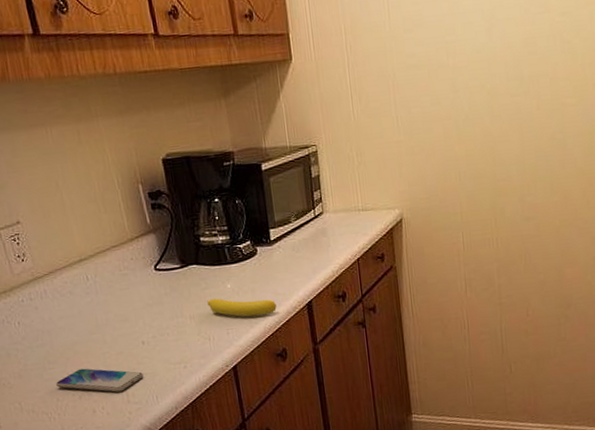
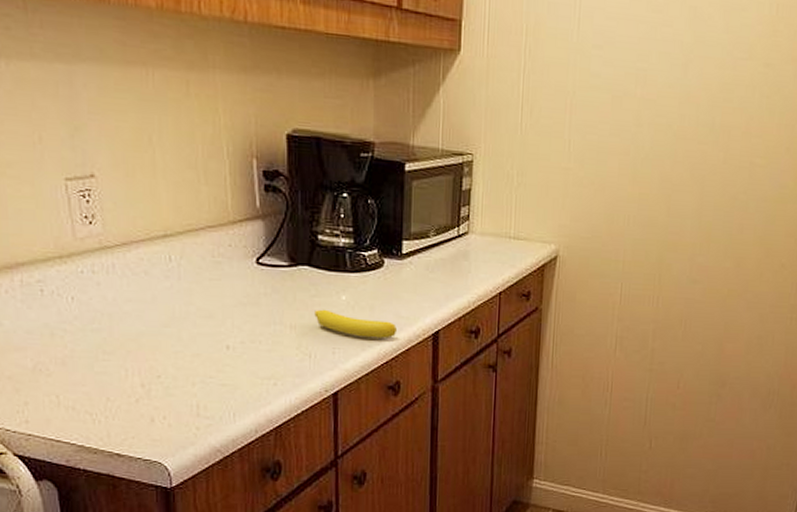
smartphone: present [55,368,144,392] -> none [108,366,222,401]

